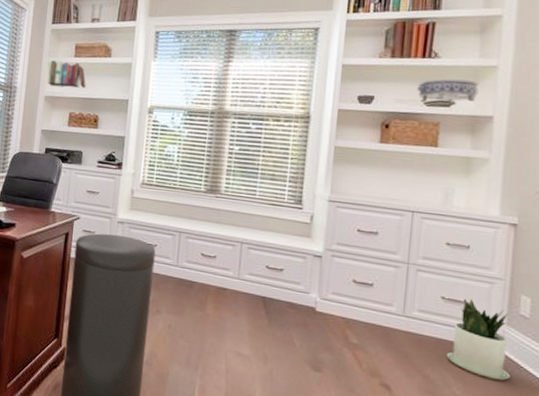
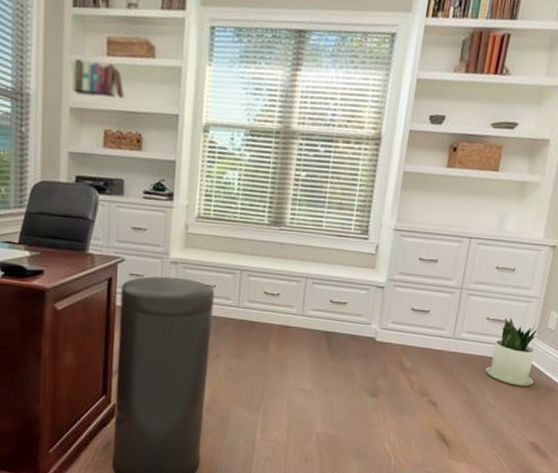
decorative bowl: present [417,78,479,106] -> none [486,98,542,128]

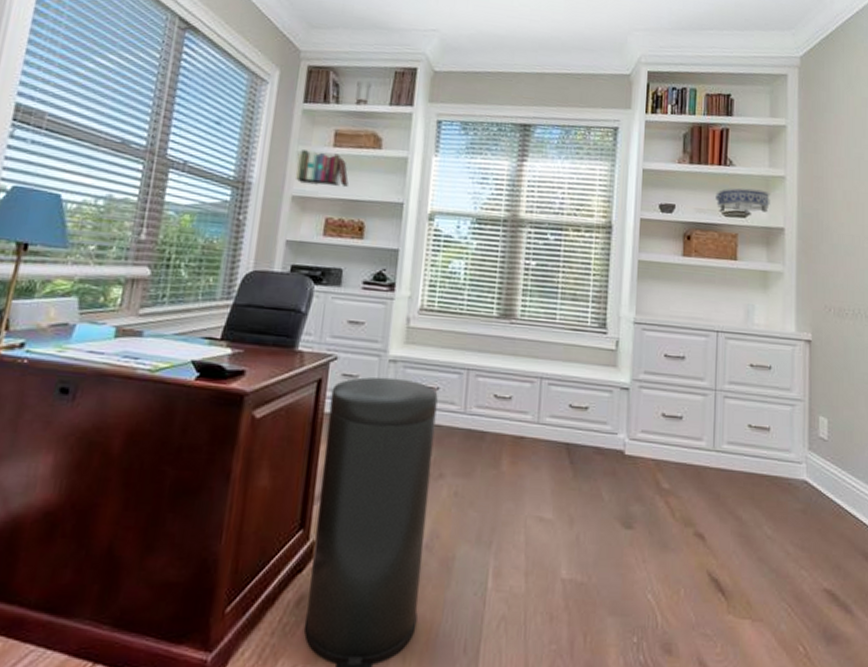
planter: present [485,317,539,386] -> none [756,424,814,512]
decorative bowl: none [486,98,542,128] -> present [715,187,770,216]

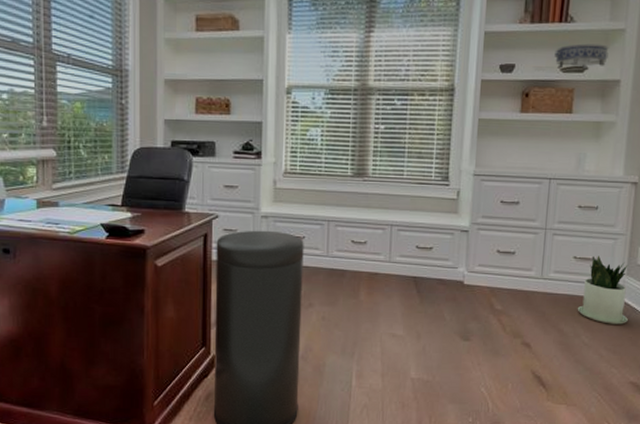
books: present [295,150,349,188] -> none [165,36,212,69]
planter: none [756,424,814,512] -> present [577,255,628,324]

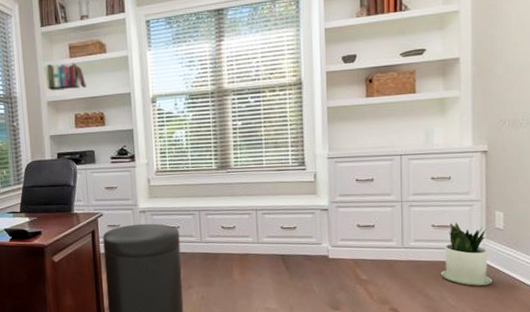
books: none [165,36,212,69] -> present [45,63,86,91]
decorative bowl: present [554,43,609,71] -> none [393,27,445,54]

